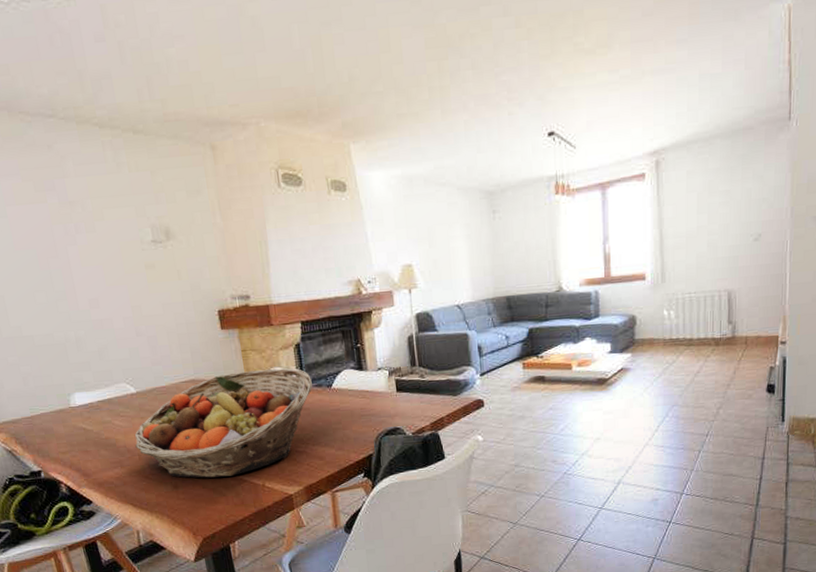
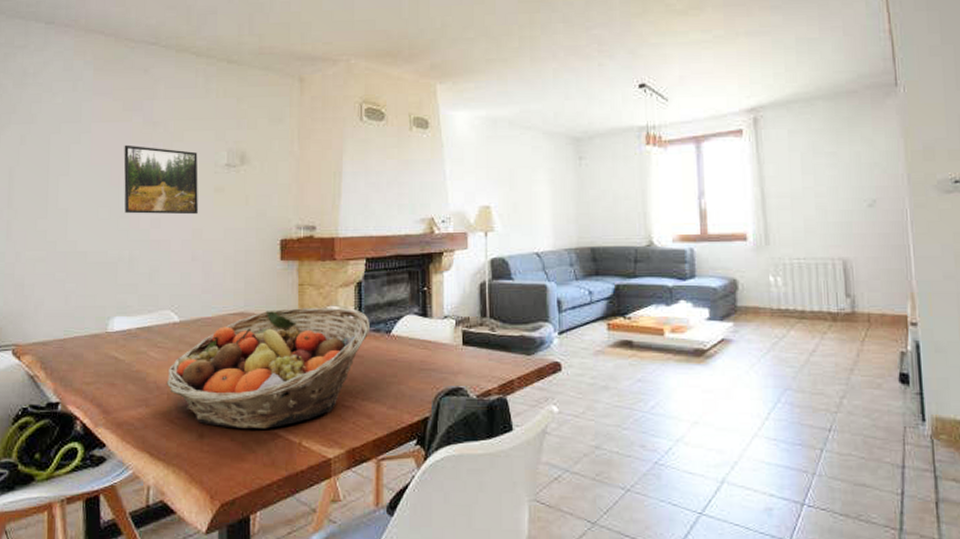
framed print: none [45,227,134,297] -> present [123,144,198,215]

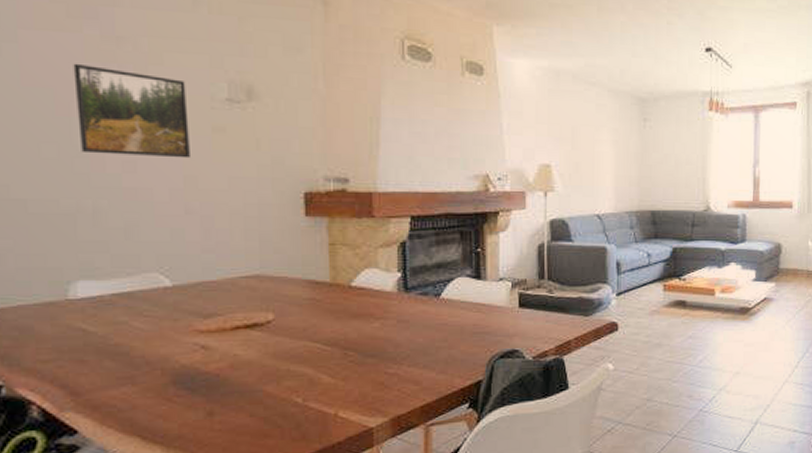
fruit basket: present [166,307,370,429] -> none [158,269,416,403]

